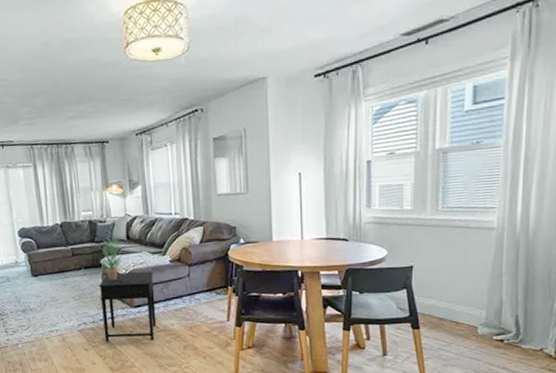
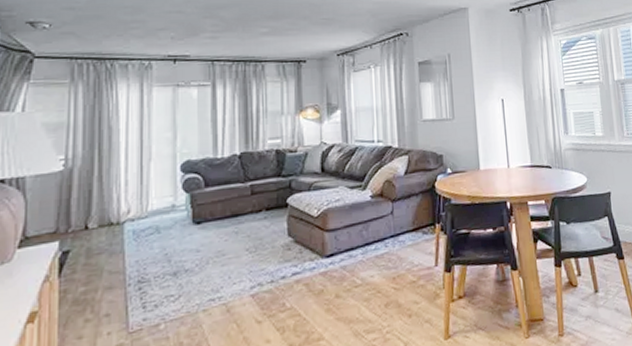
potted plant: present [99,237,123,280] -> none [285,170,316,224]
side table: present [99,271,157,343] -> none [282,210,353,309]

